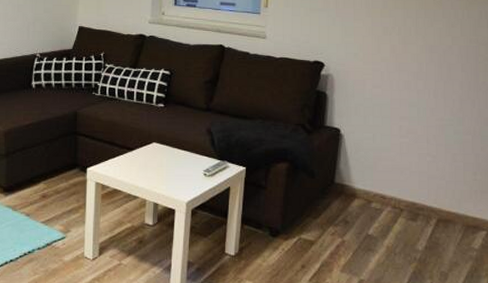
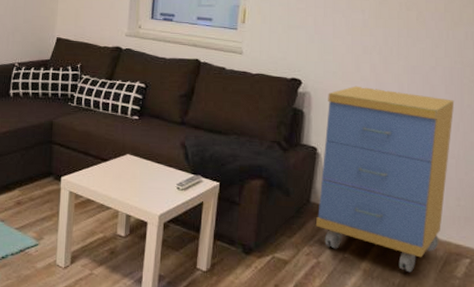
storage cabinet: none [340,66,470,247] -> present [315,86,455,273]

